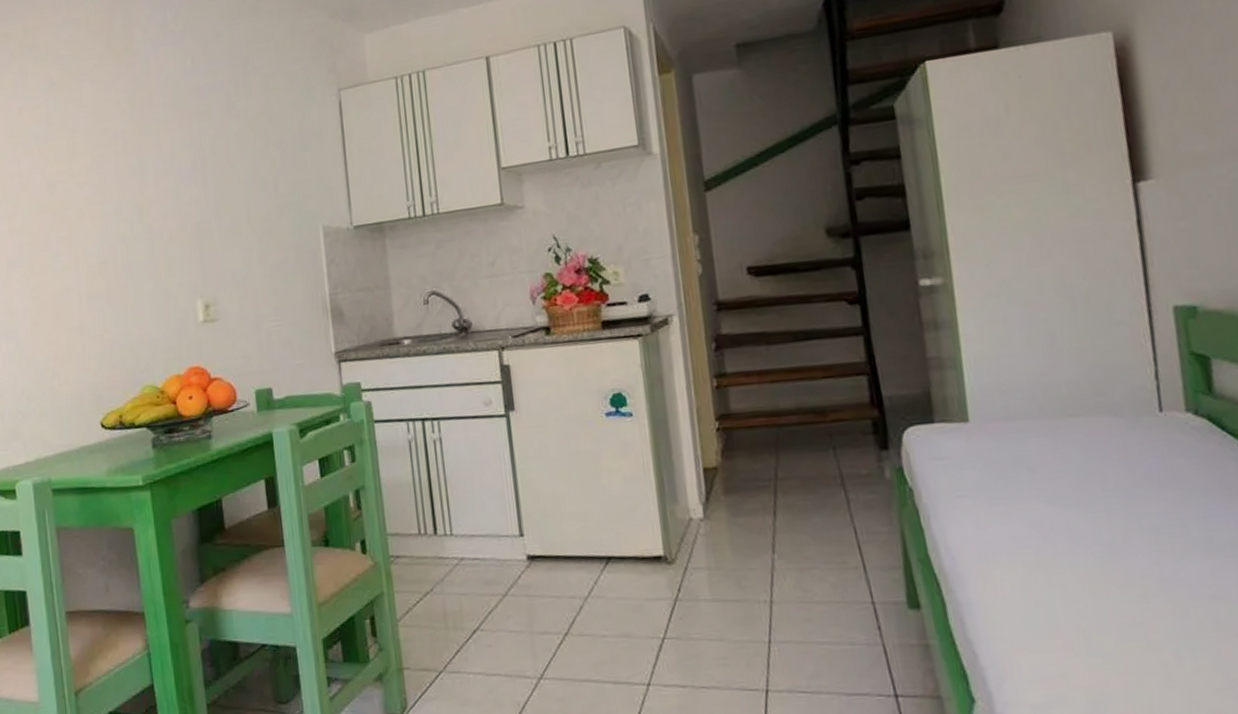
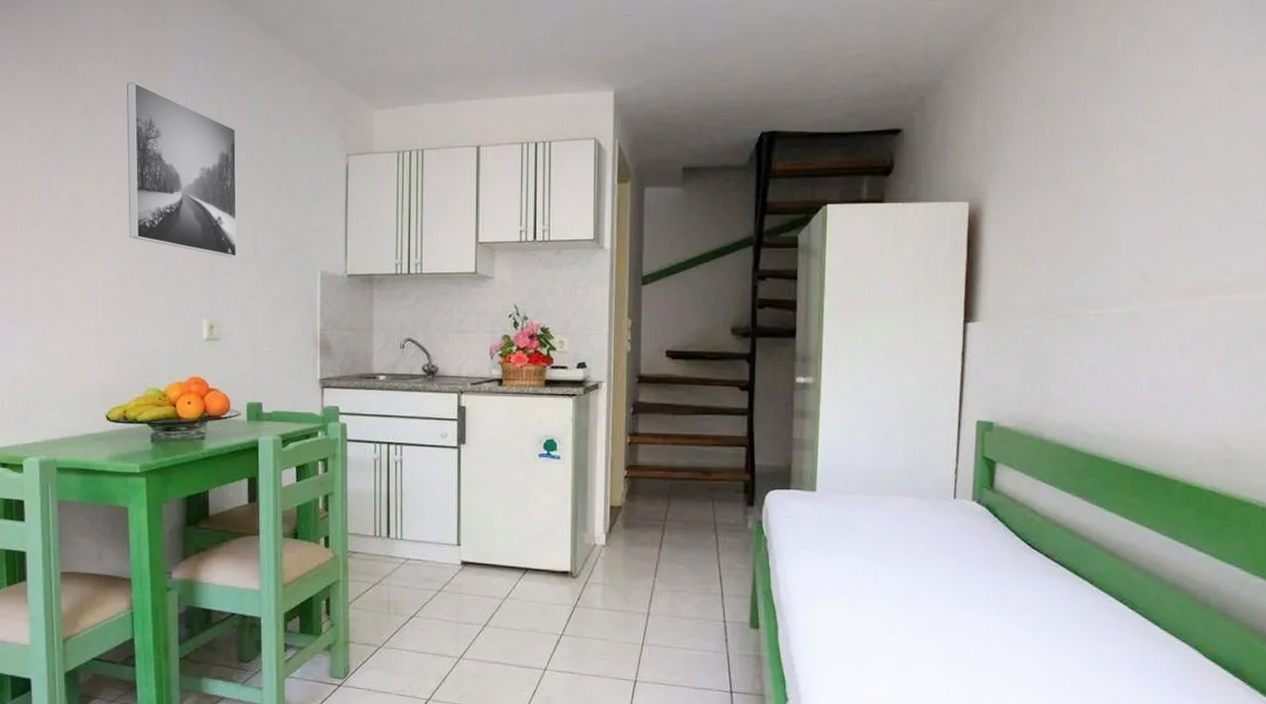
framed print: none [91,45,228,225] -> present [126,82,237,257]

